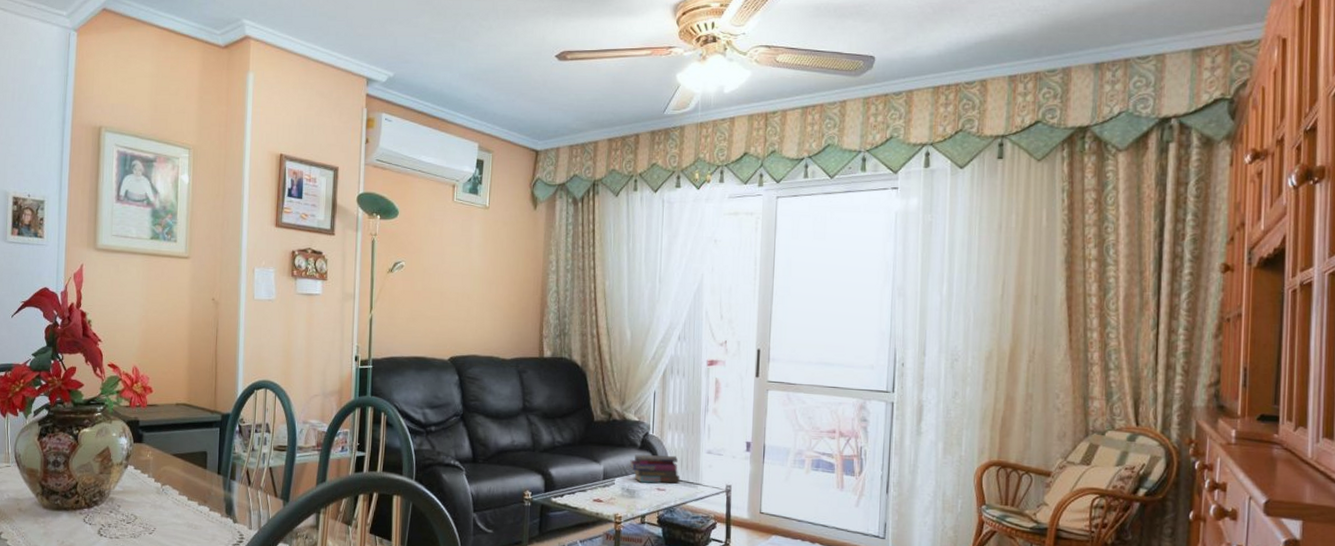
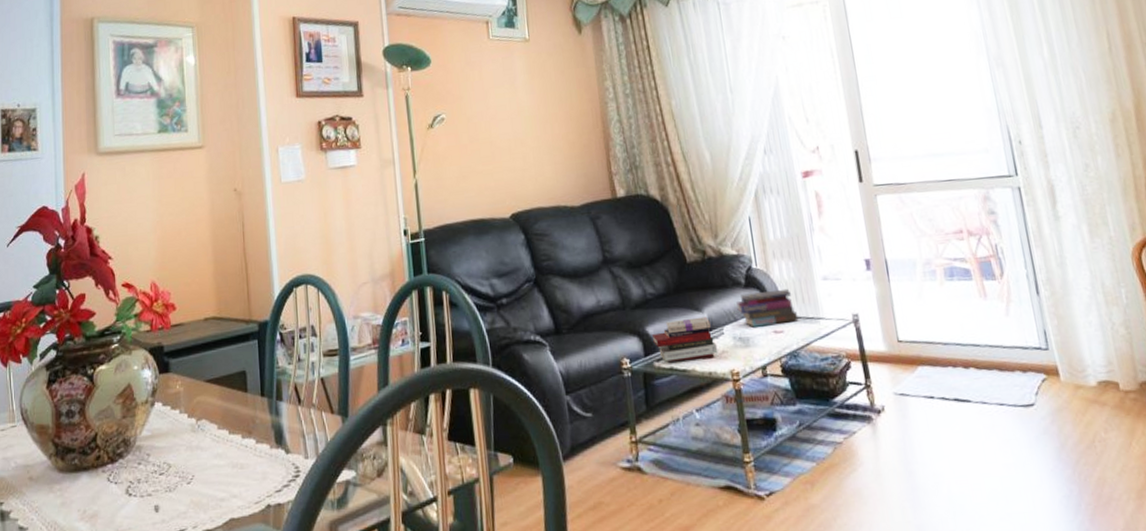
books: none [553,467,607,501] -> present [651,316,718,363]

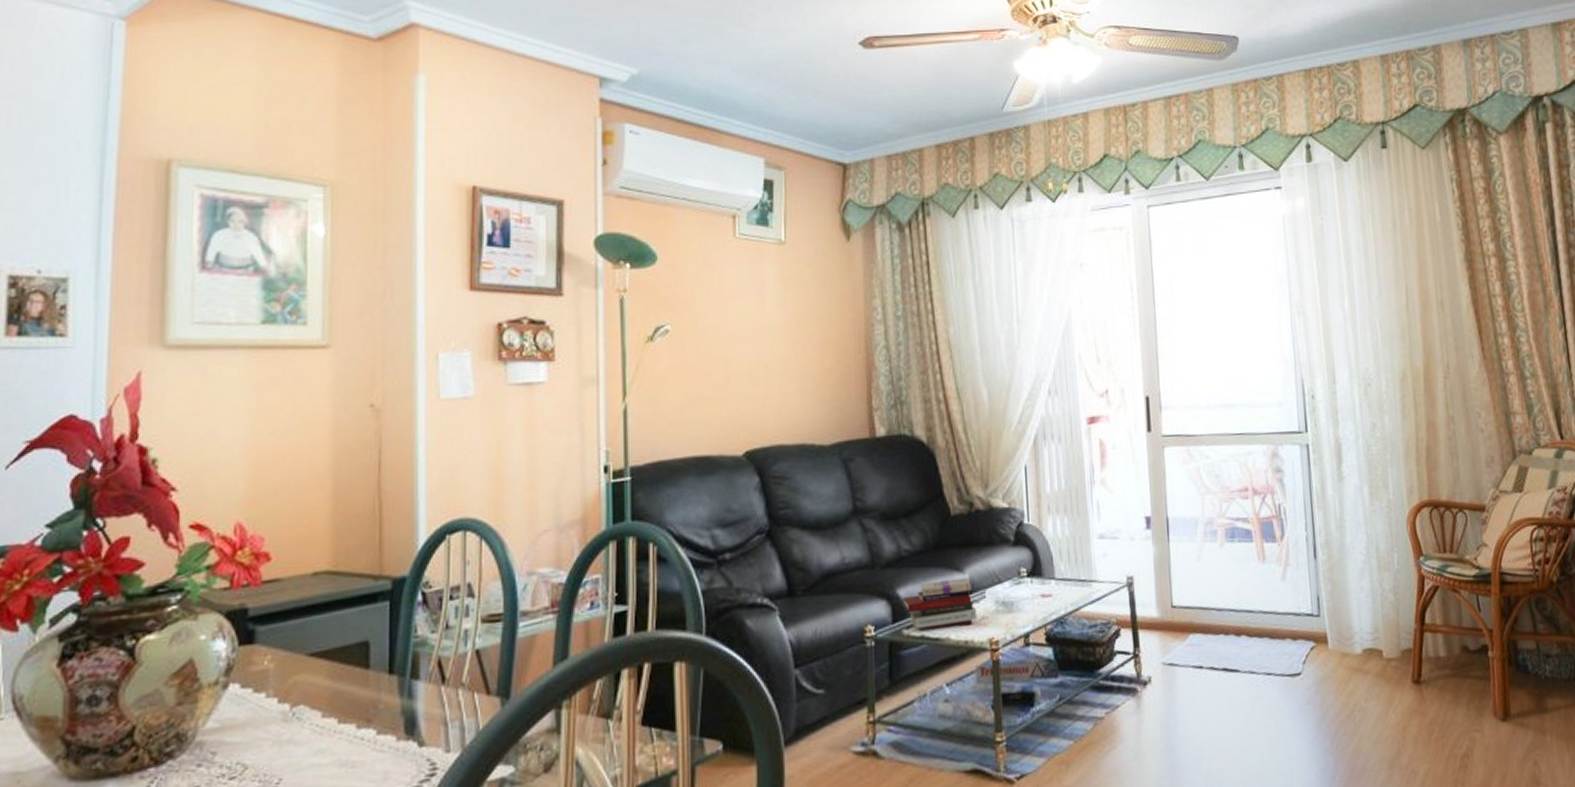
books: present [736,288,799,327] -> none [1002,547,1069,590]

